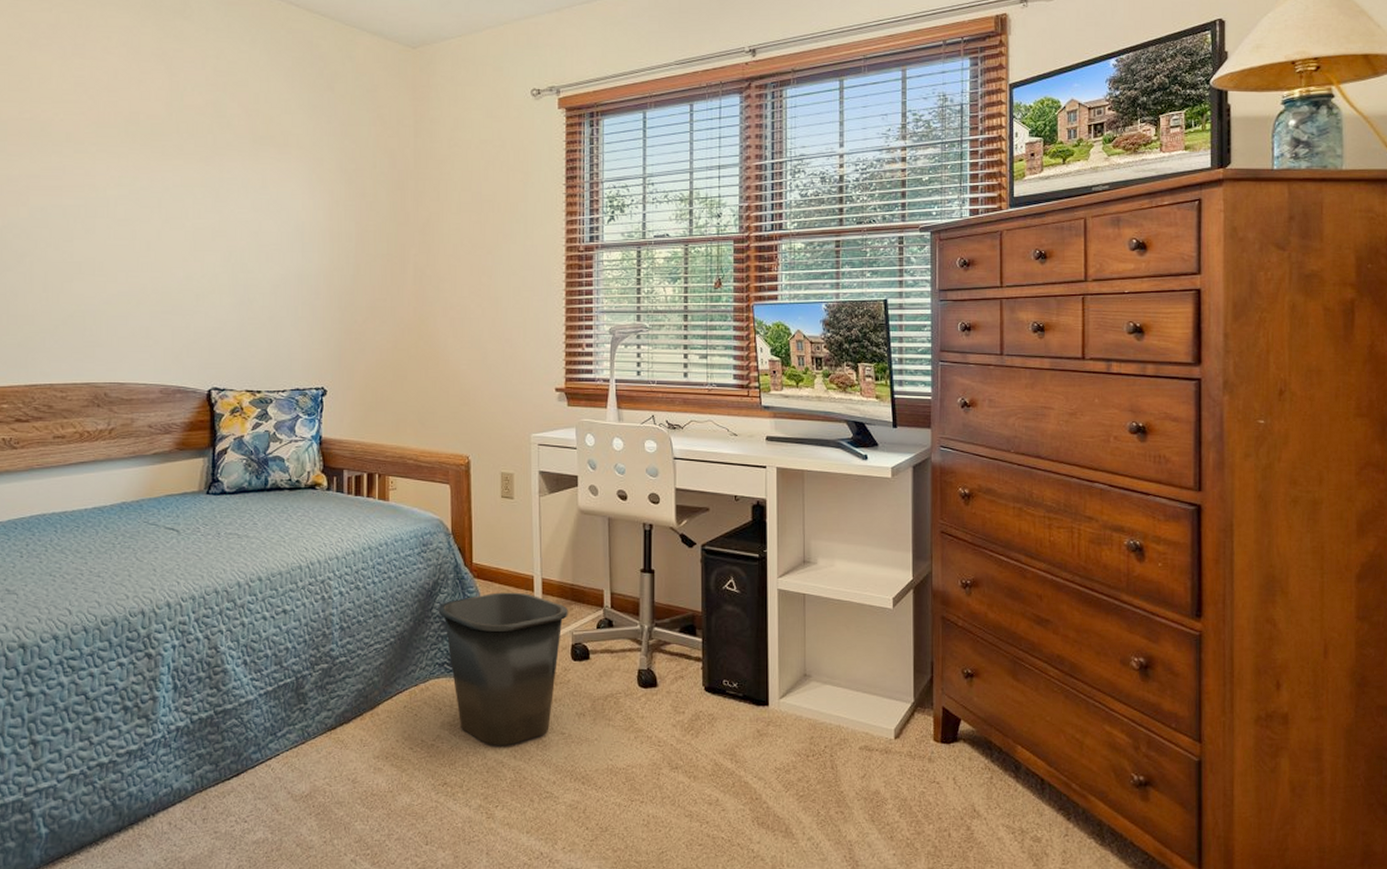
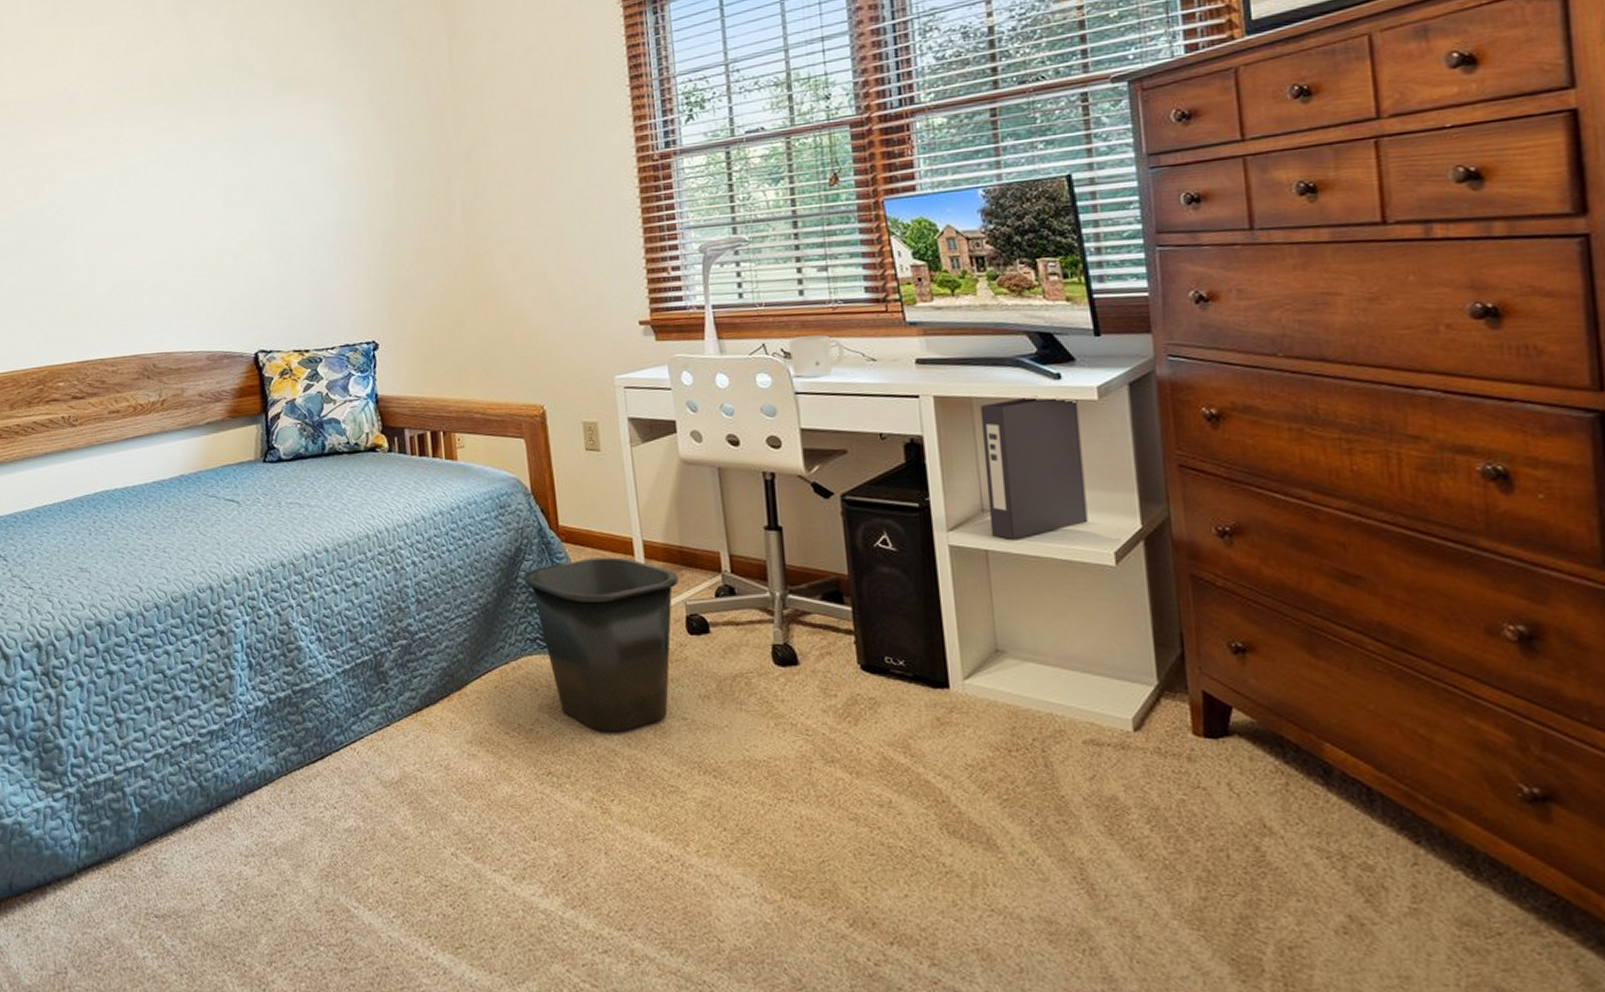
mug: none [672,412,714,445] -> present [787,335,844,377]
binder: none [808,472,877,587] -> present [980,395,1088,541]

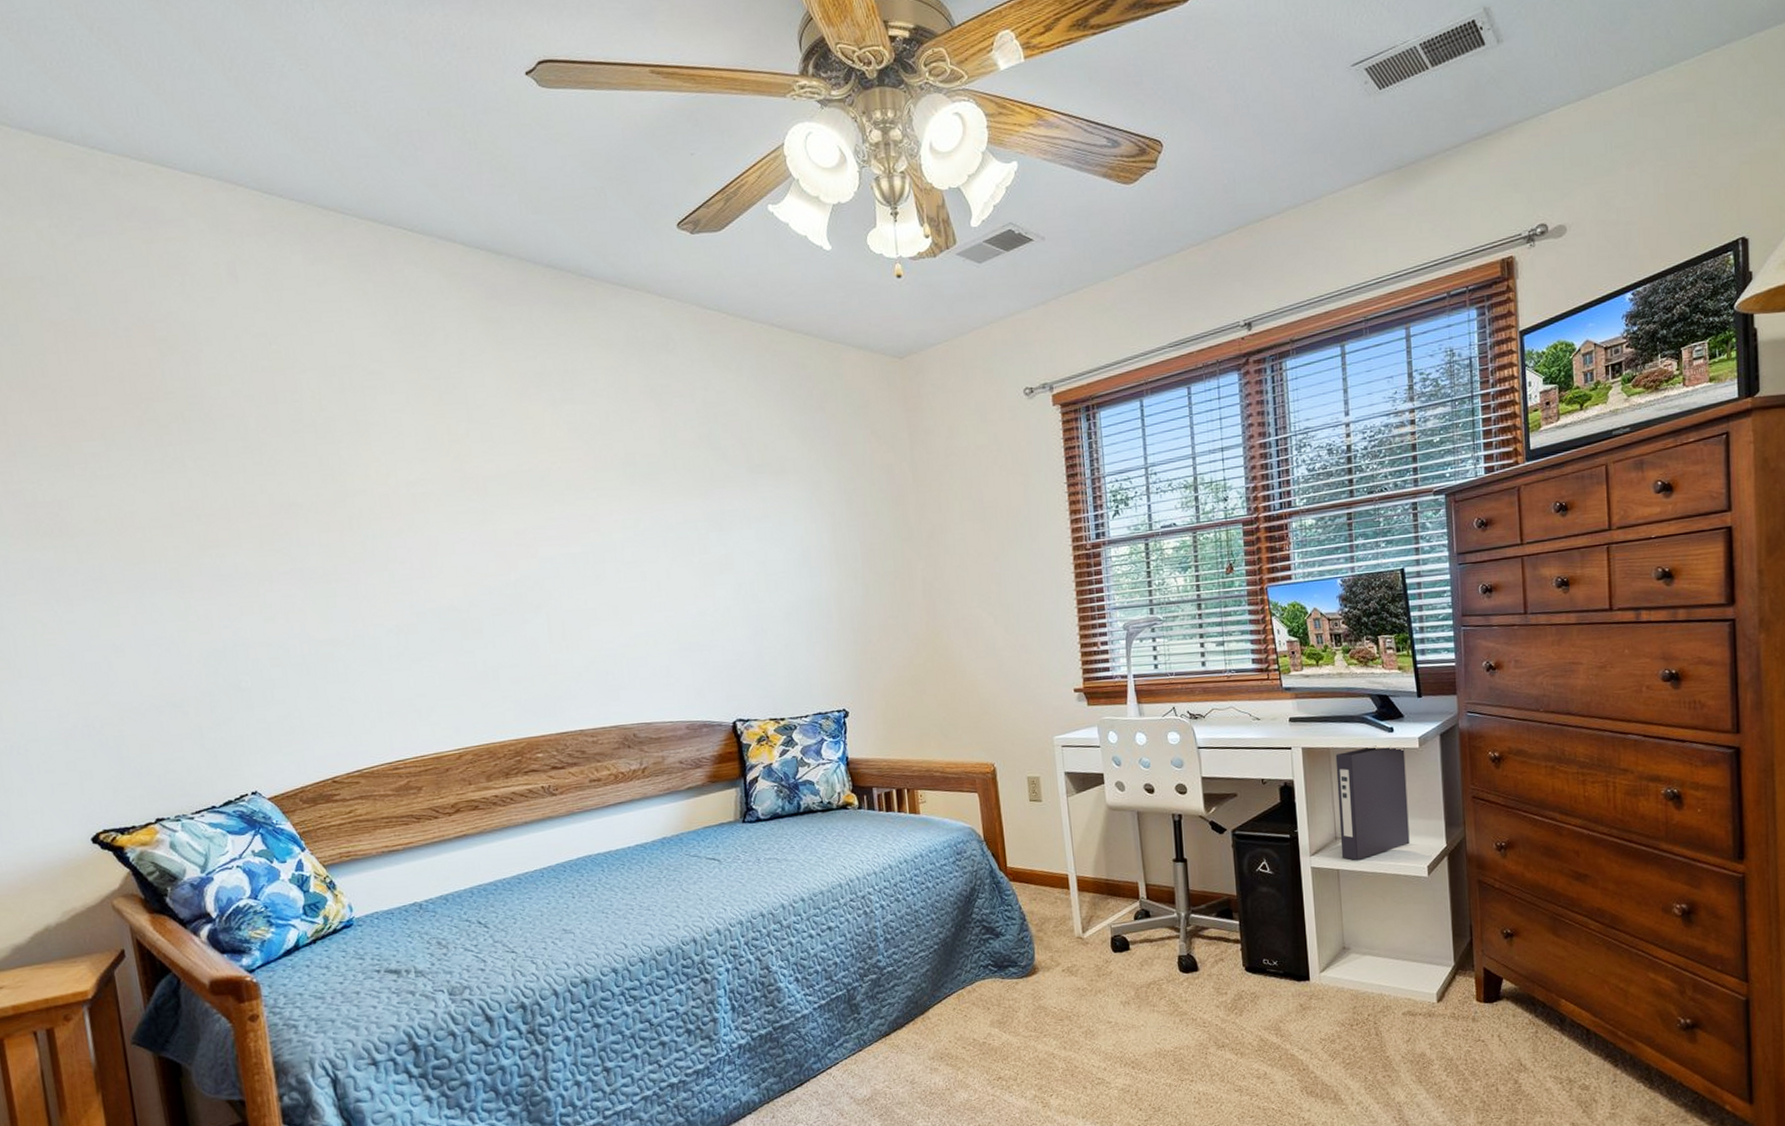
waste bin: present [523,557,679,731] -> none [977,891,1105,1039]
mug: present [787,335,844,377] -> none [1192,699,1236,735]

